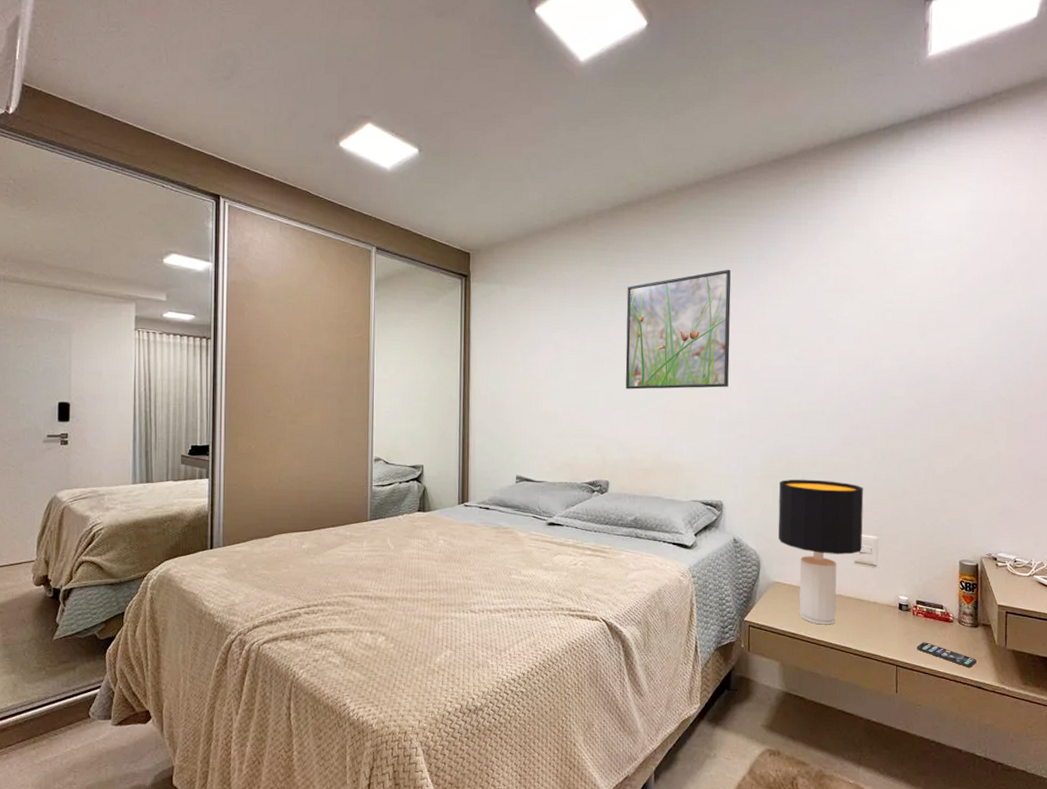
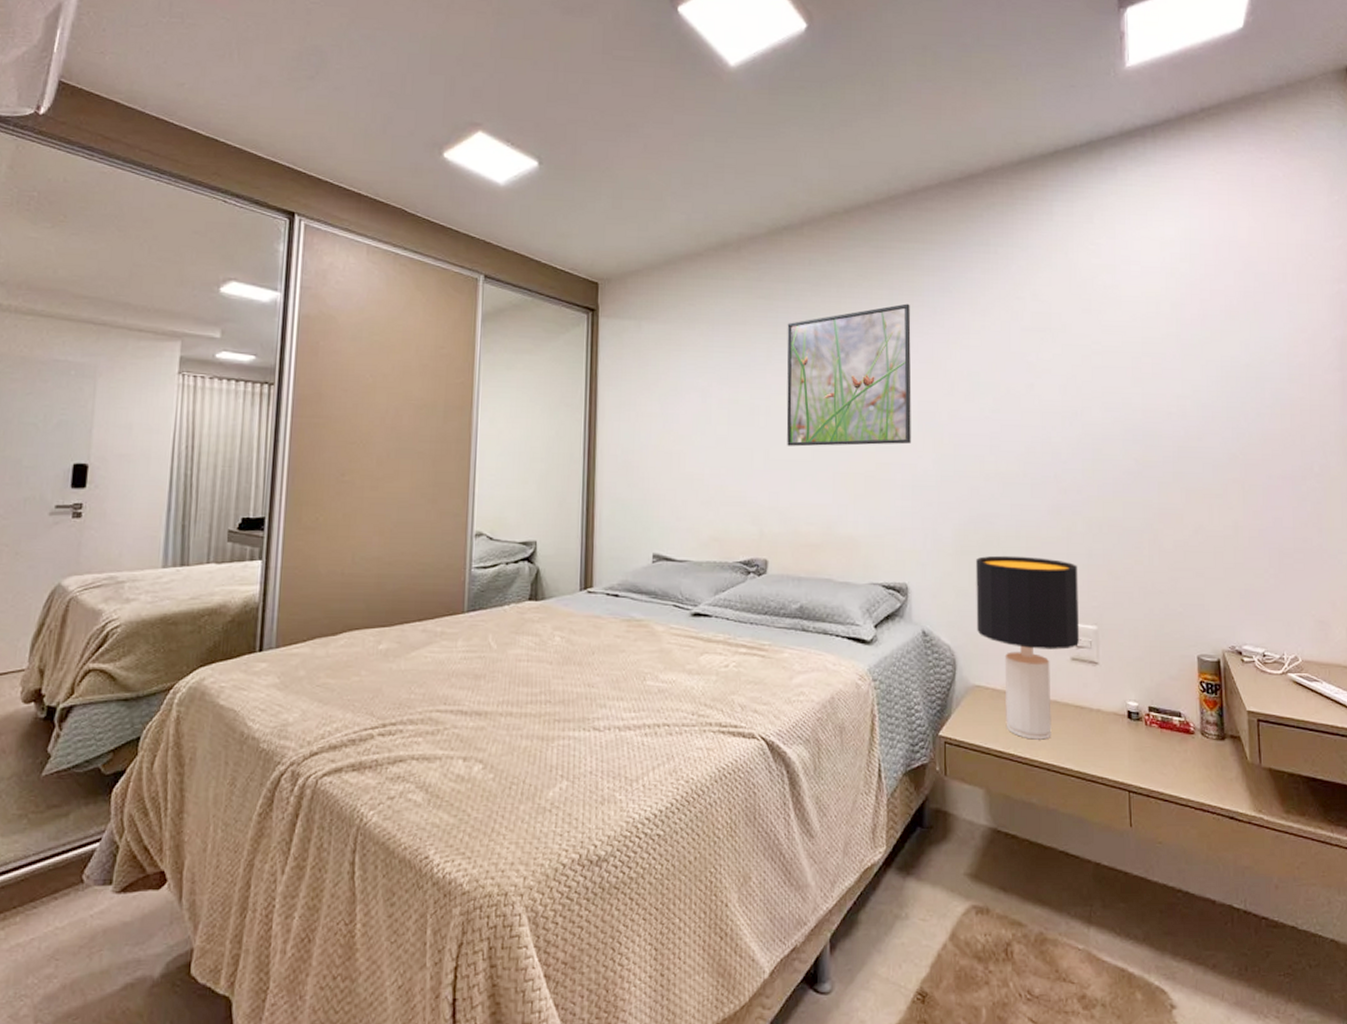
smartphone: present [916,642,977,668] -> none [1152,760,1226,792]

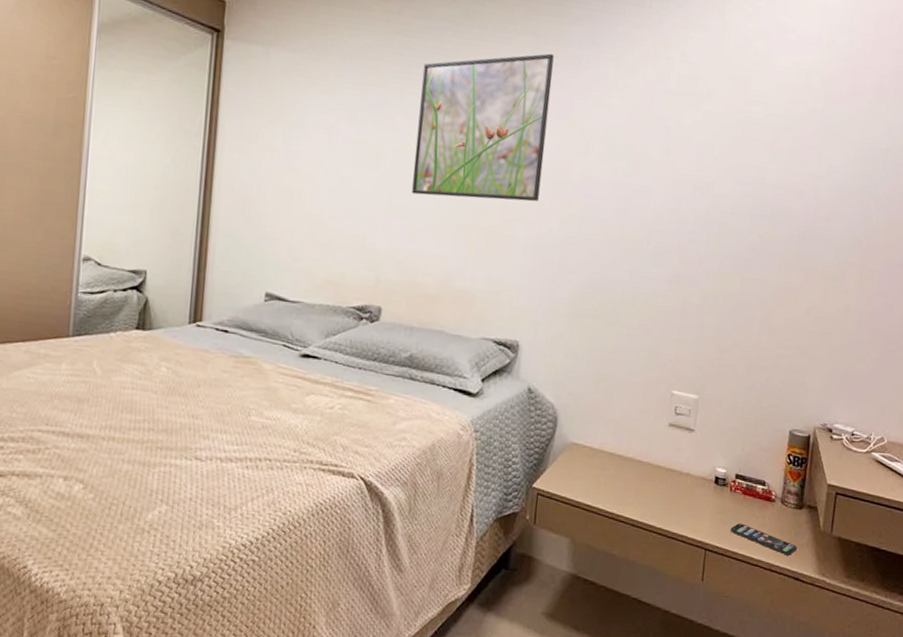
desk lamp: present [976,555,1080,740] -> none [581,320,688,498]
smartphone: none [1152,760,1226,792] -> present [730,523,797,555]

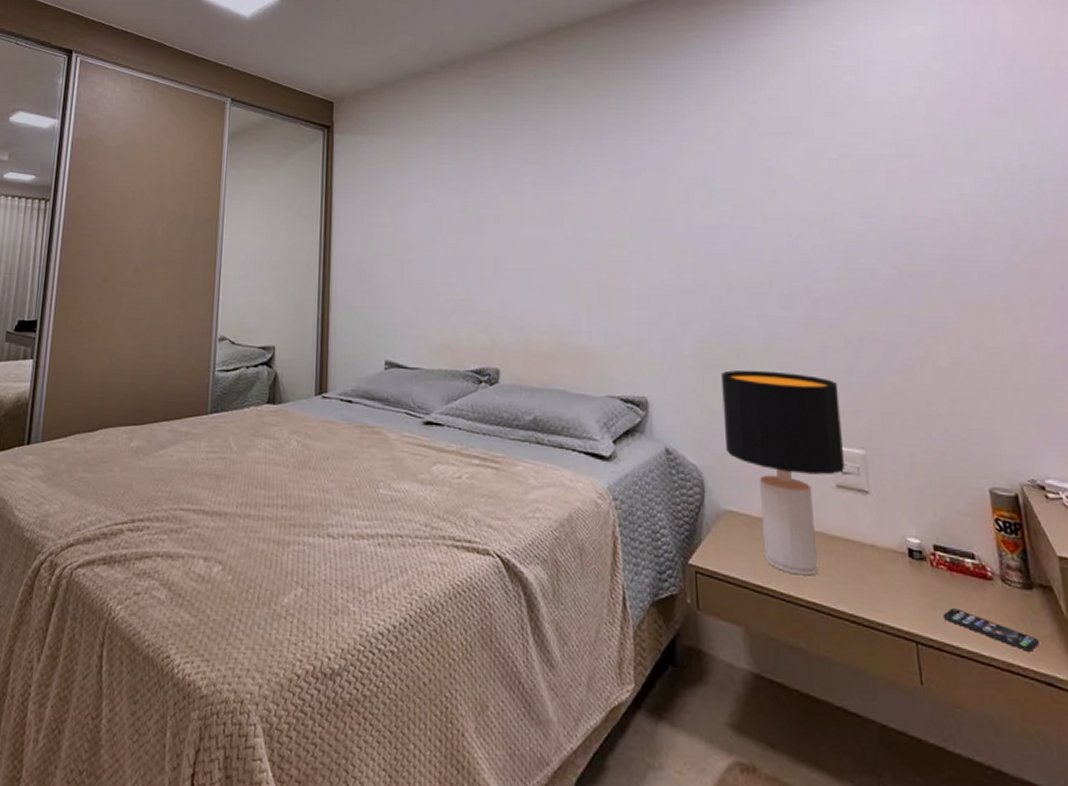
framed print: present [412,53,554,202] -> none [514,112,645,255]
desk lamp: none [581,320,688,498] -> present [722,369,845,576]

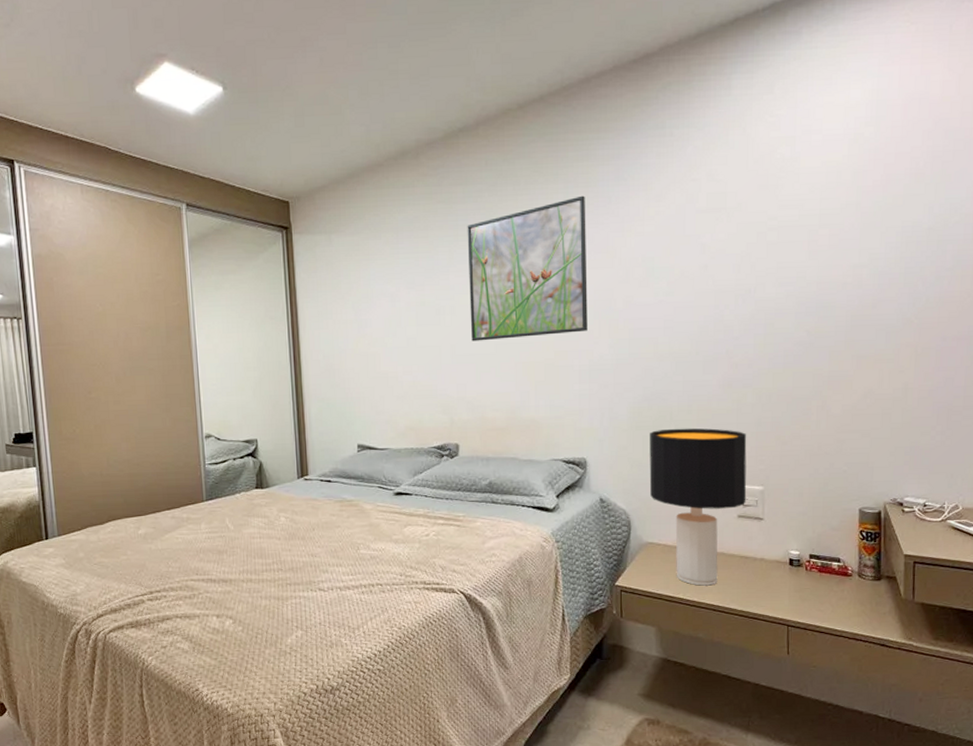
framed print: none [514,112,645,255] -> present [467,195,588,342]
smartphone: present [942,608,1039,652] -> none [810,599,880,624]

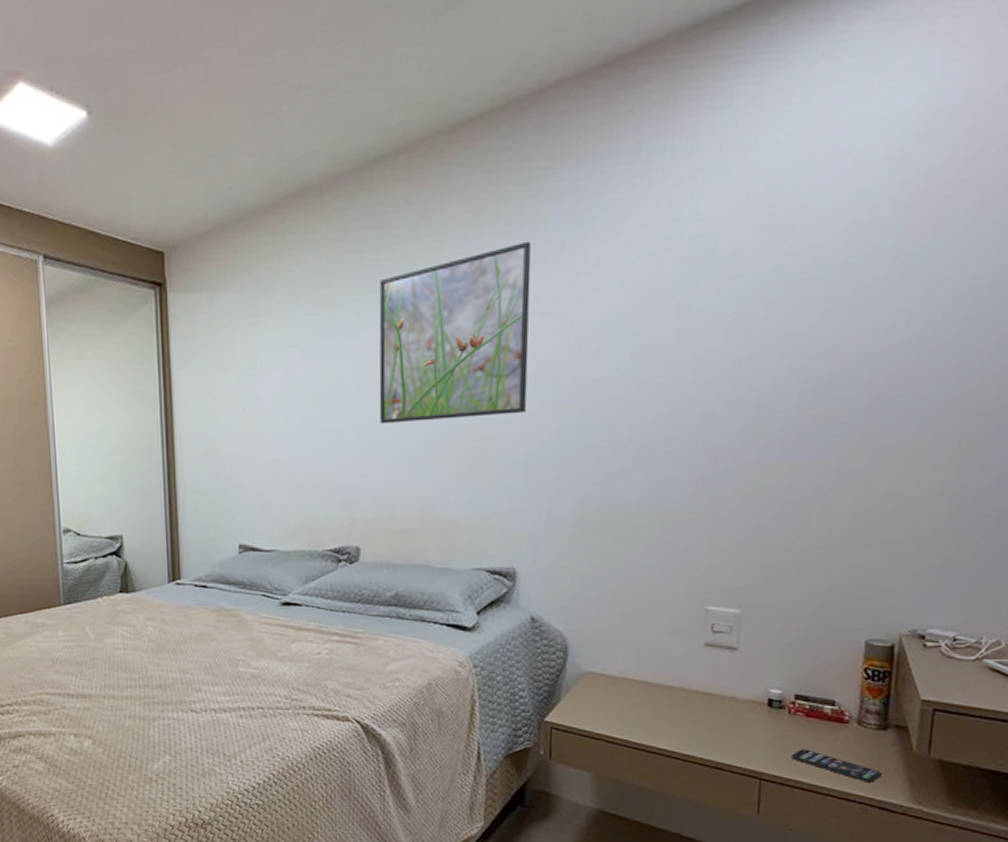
desk lamp: present [649,428,747,586] -> none [594,534,723,727]
smartphone: none [810,599,880,624] -> present [791,749,882,783]

